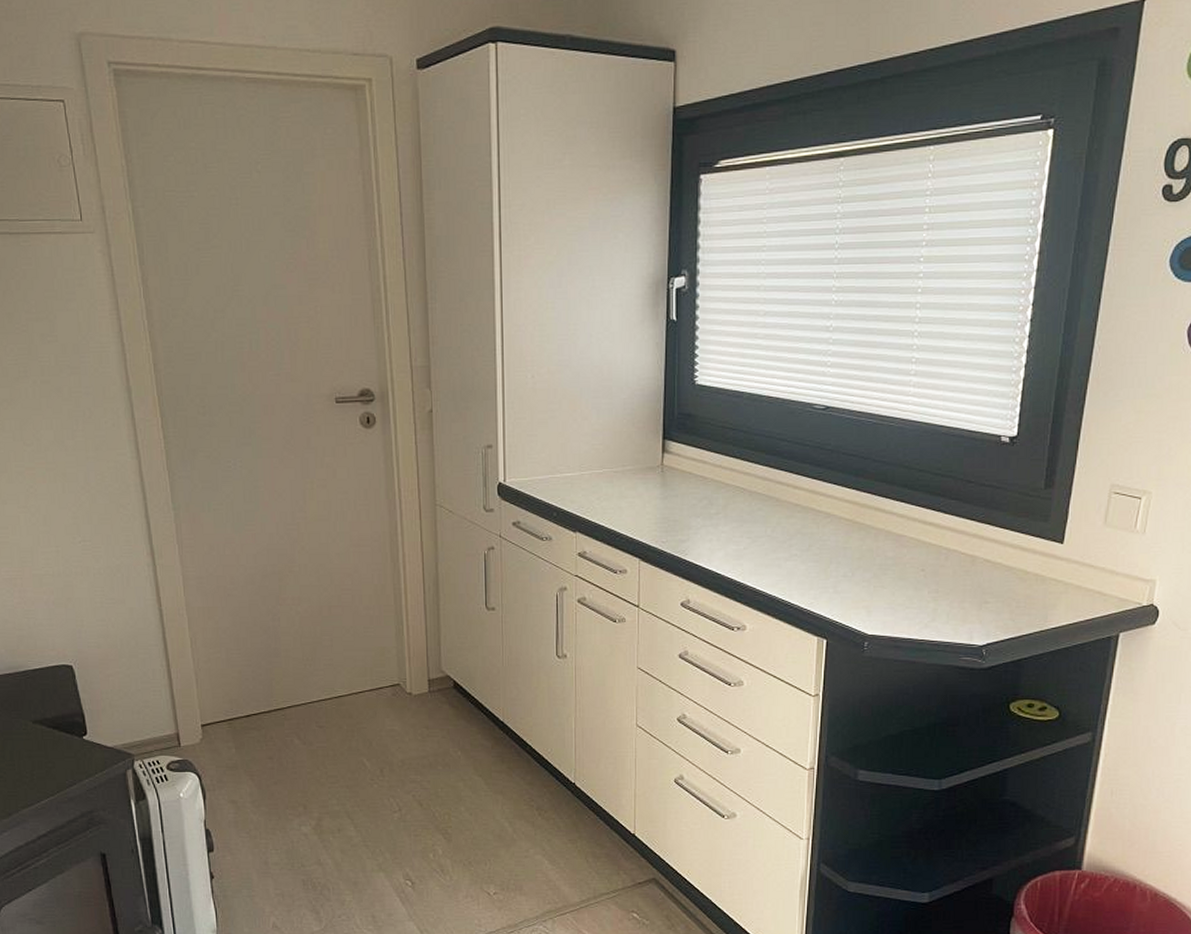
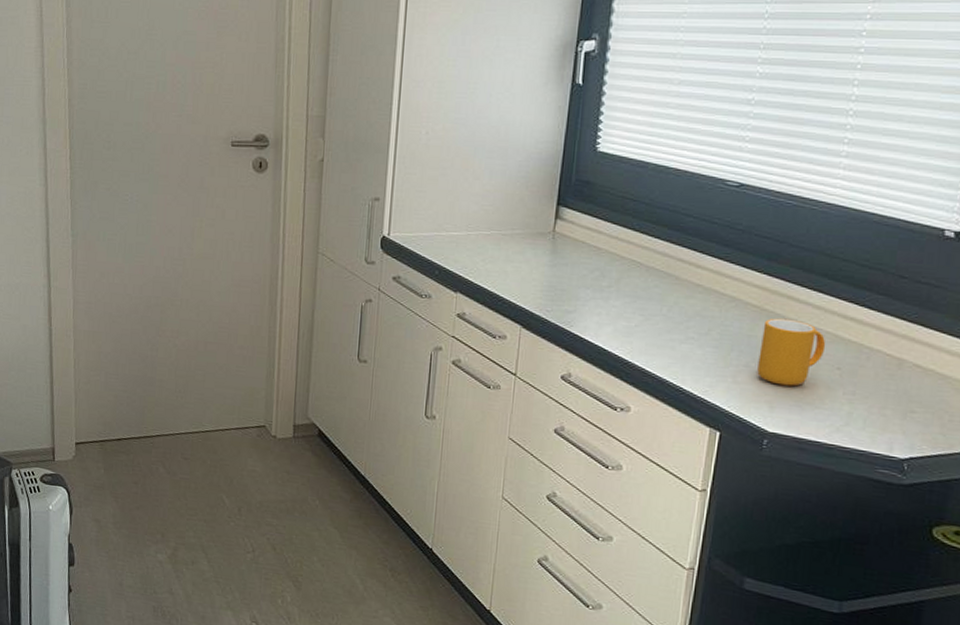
mug: none [854,529,911,591] -> present [757,318,826,386]

